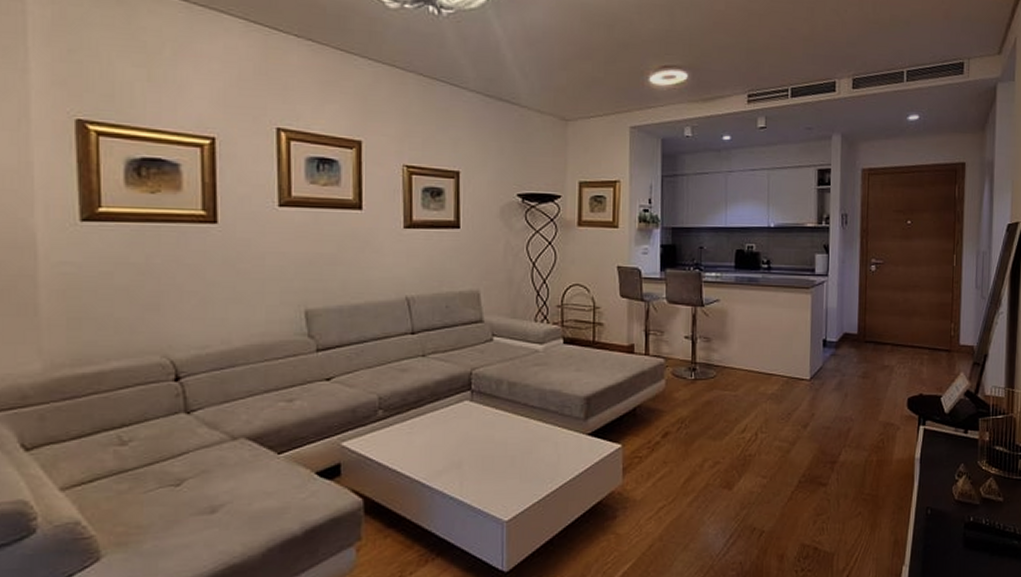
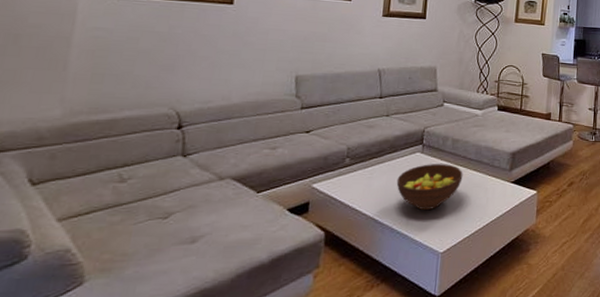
fruit bowl: none [443,414,525,472] -> present [396,164,463,211]

